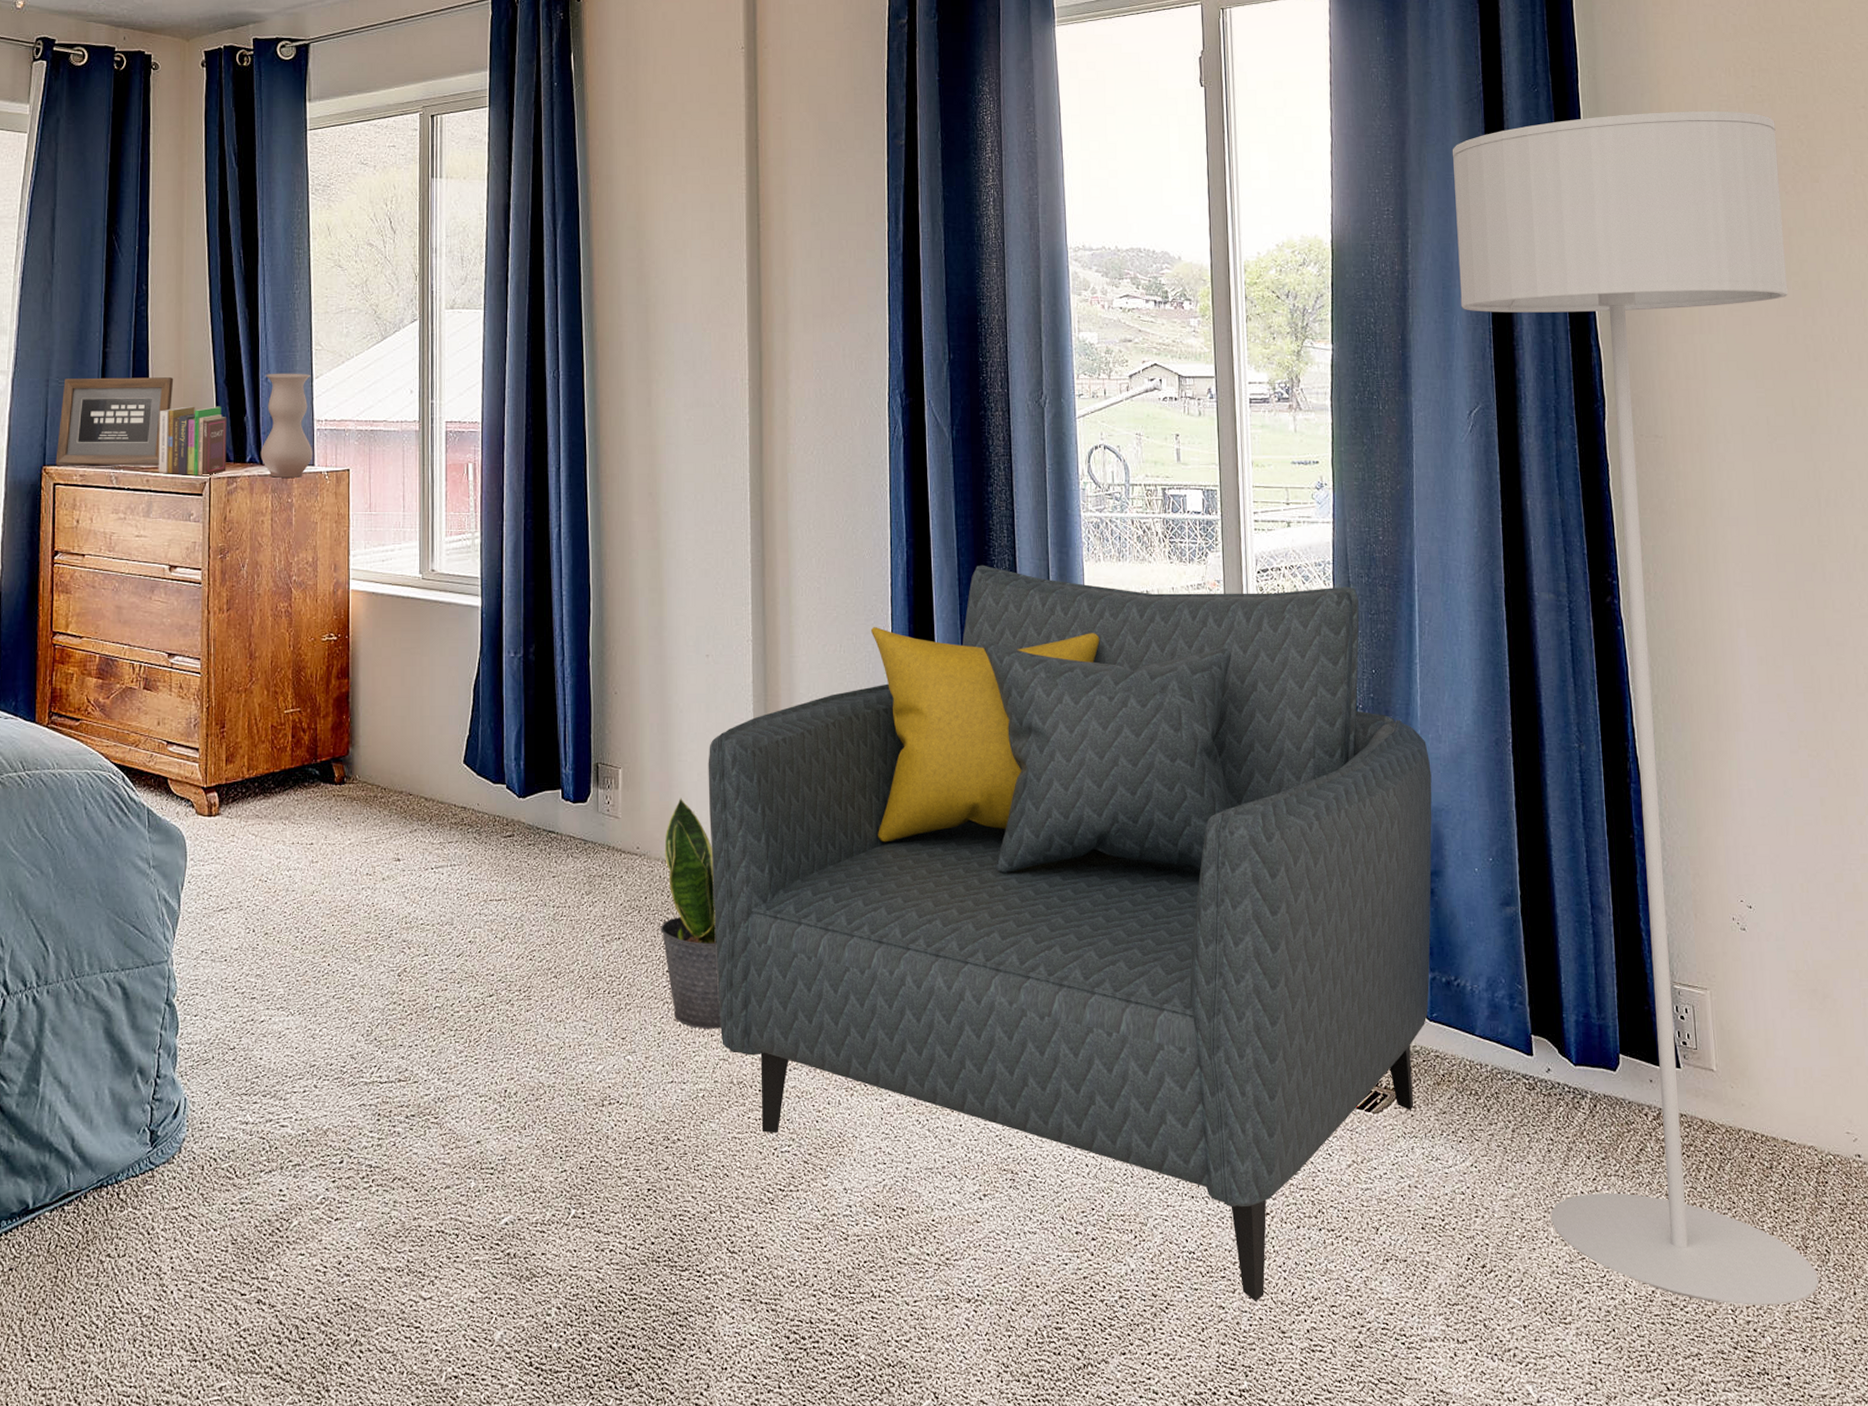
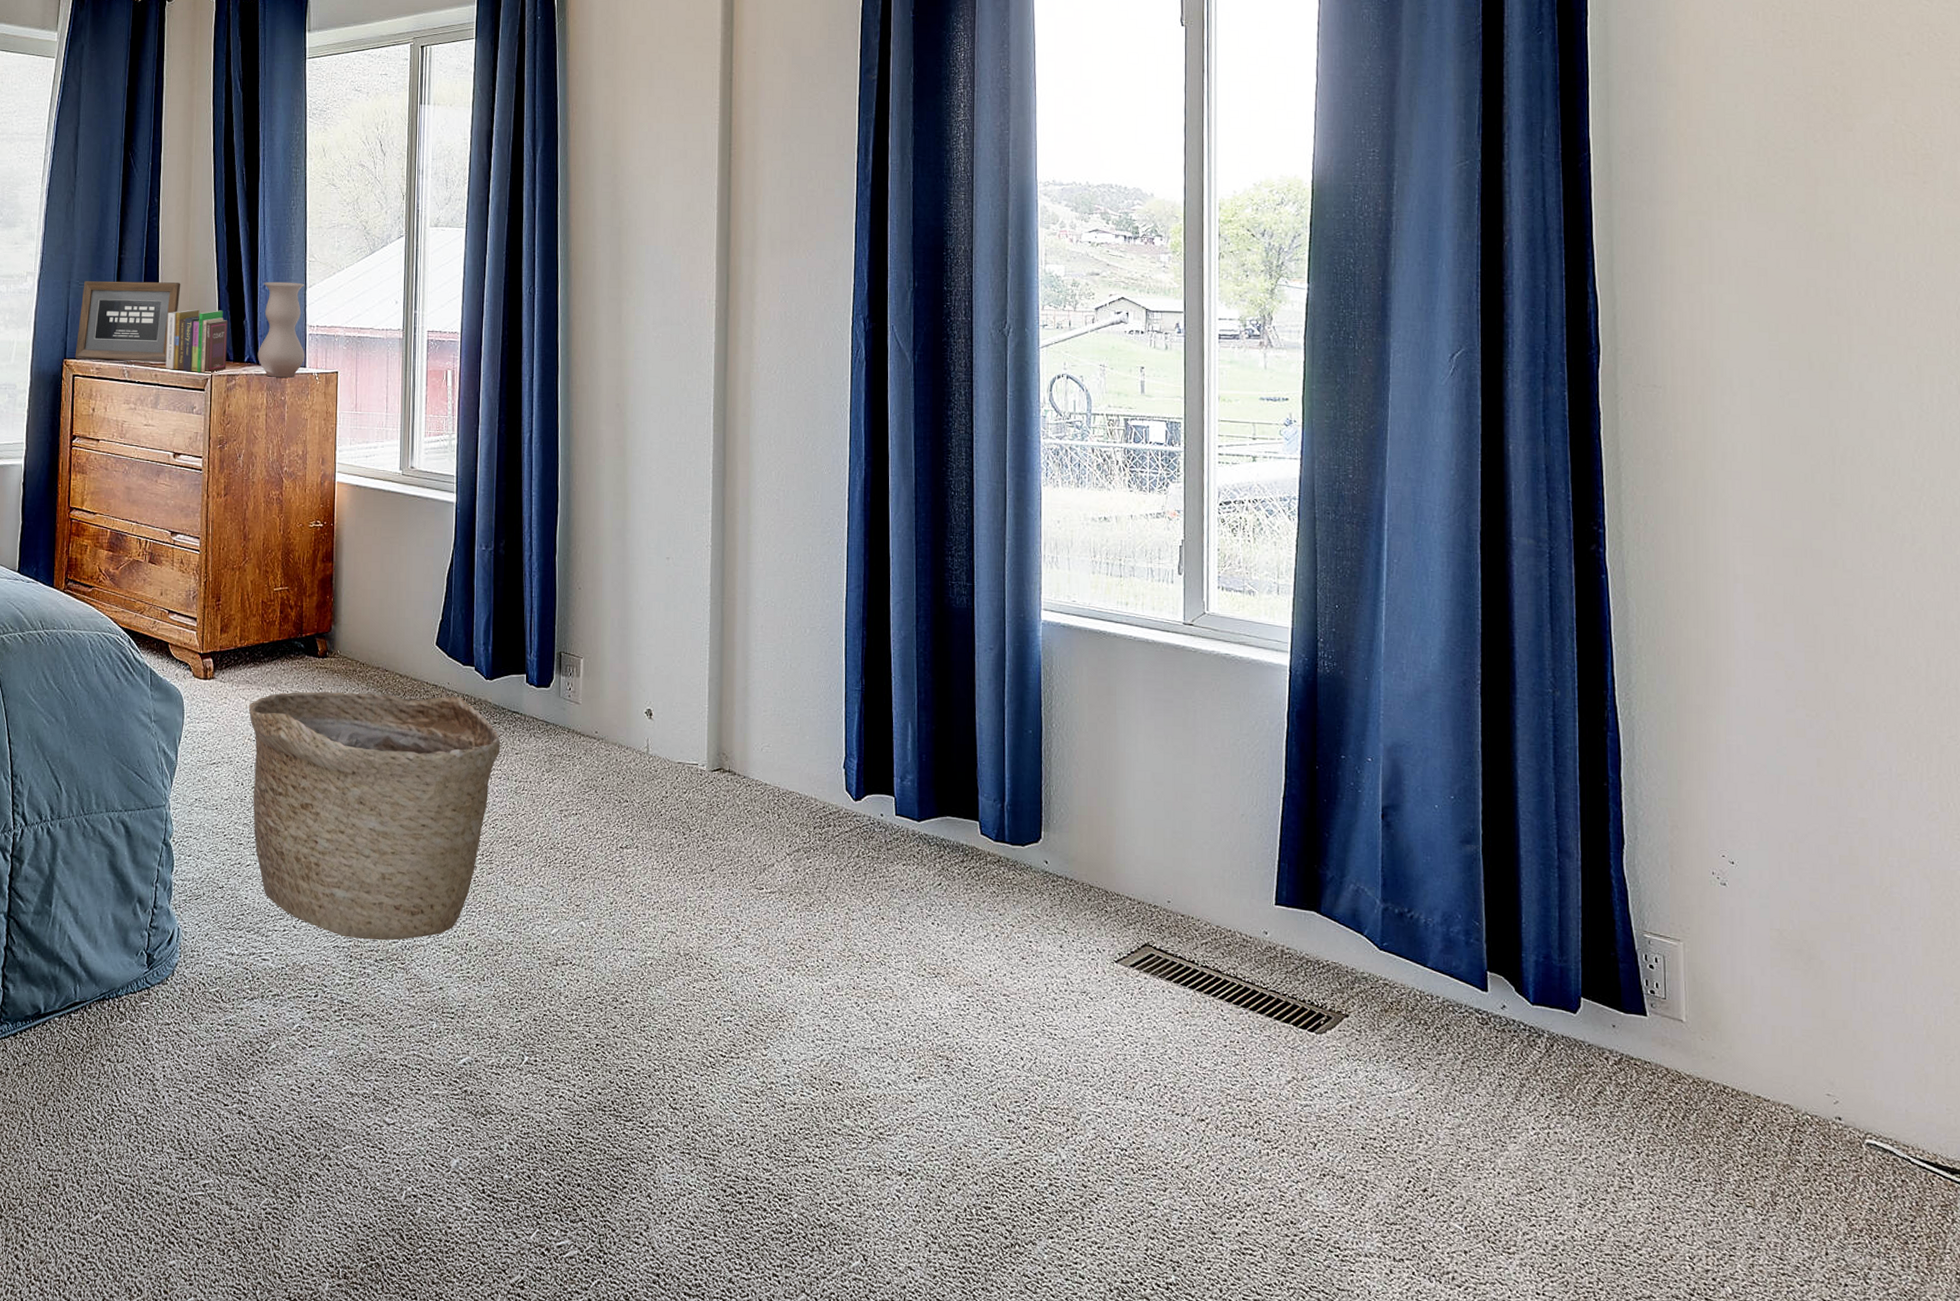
basket: none [260,818,536,1095] -> present [249,691,501,941]
potted plant: present [660,797,721,1029] -> none [615,688,671,904]
armchair: present [708,565,1432,1302] -> none [664,485,1393,1203]
floor lamp: present [1452,111,1820,1306] -> none [1445,56,1811,1258]

